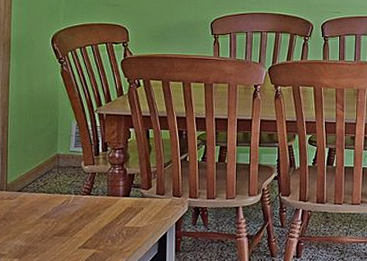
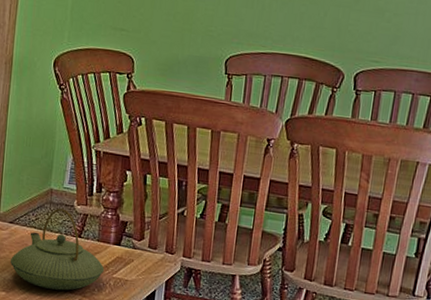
teapot: none [21,171,116,248] -> present [11,208,105,291]

